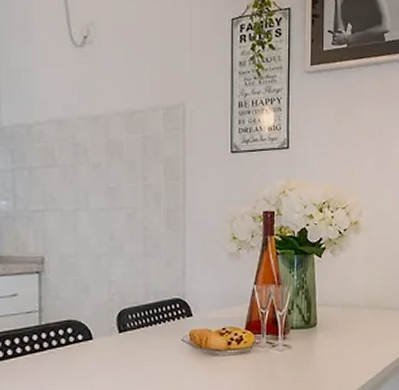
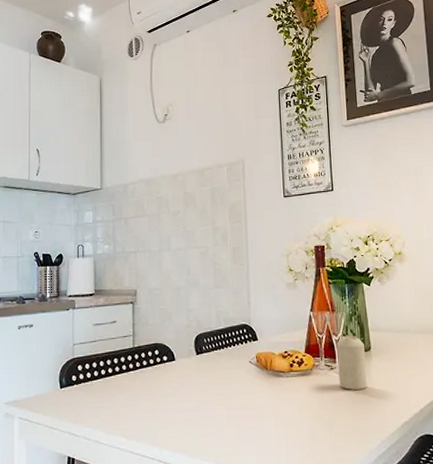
candle: none [280,310,310,368] -> present [337,335,367,390]

